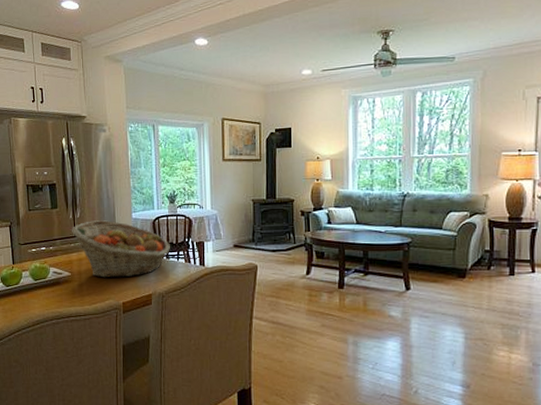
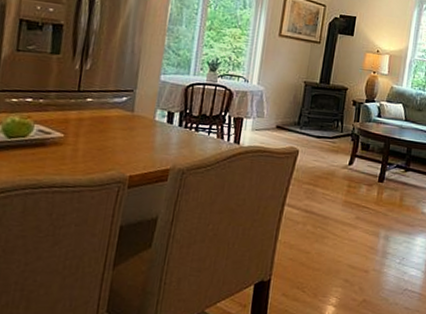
fruit basket: present [71,220,170,278] -> none [74,76,202,147]

